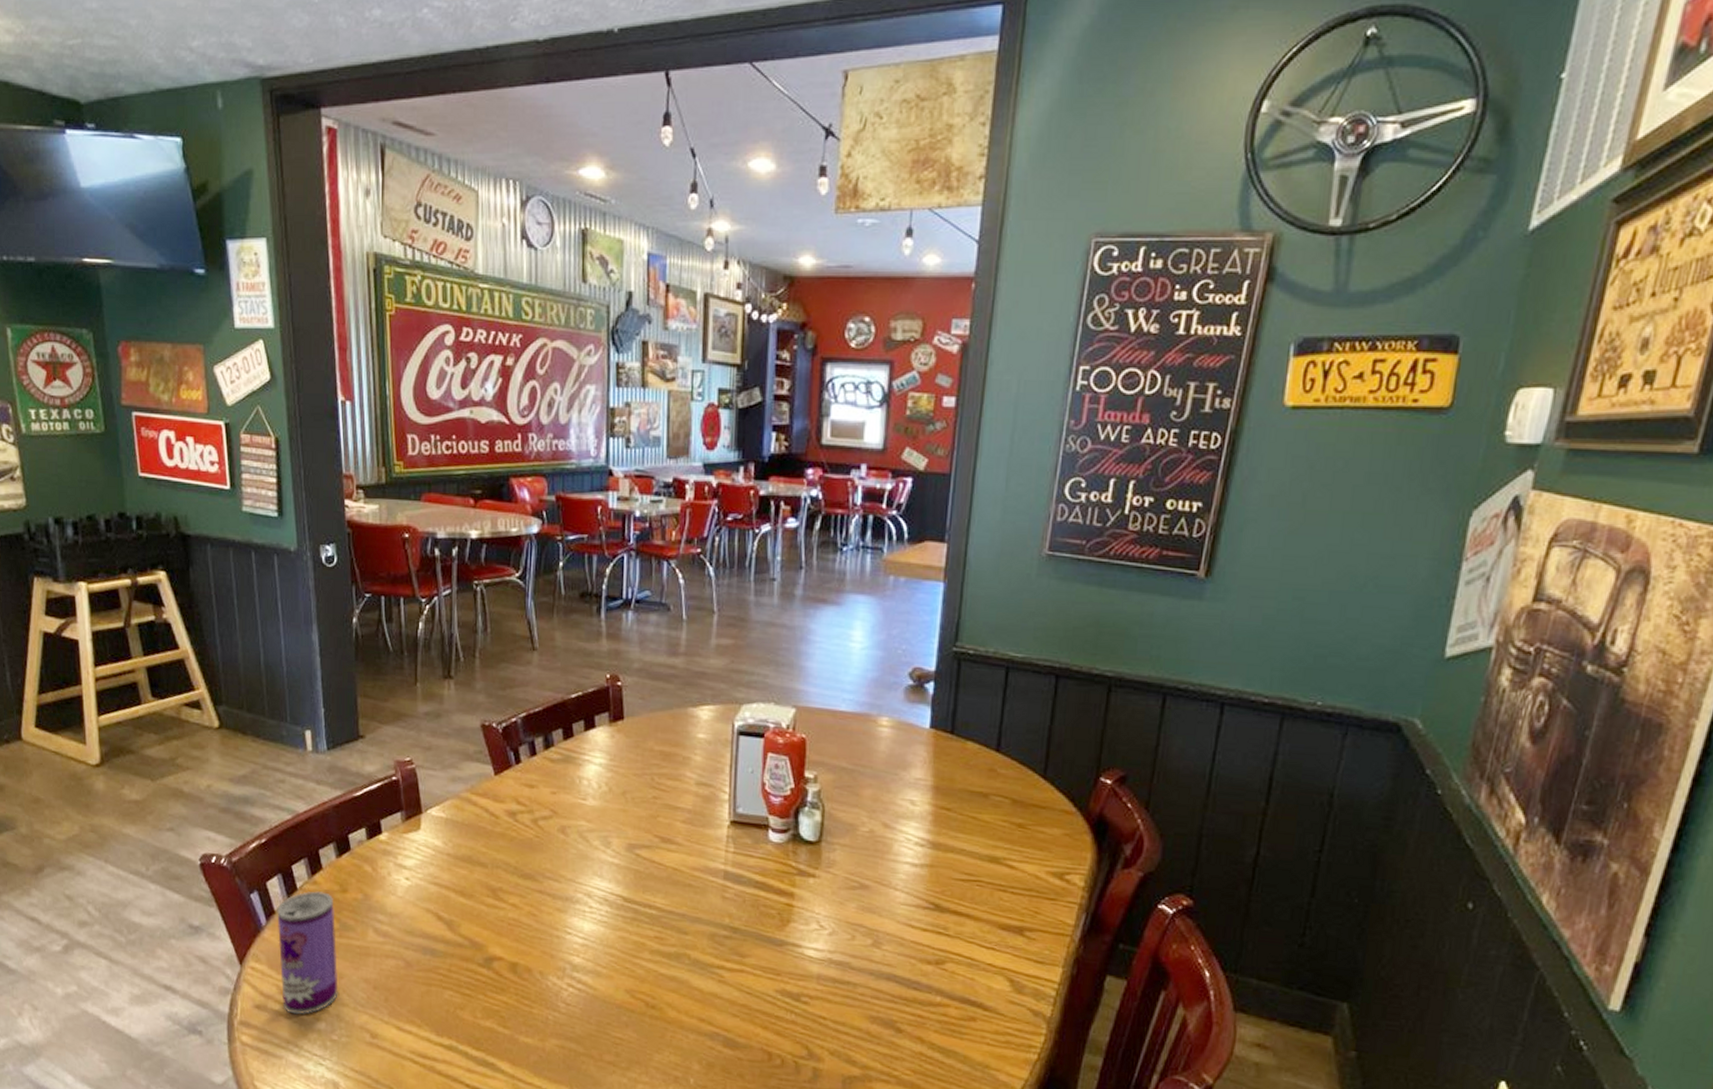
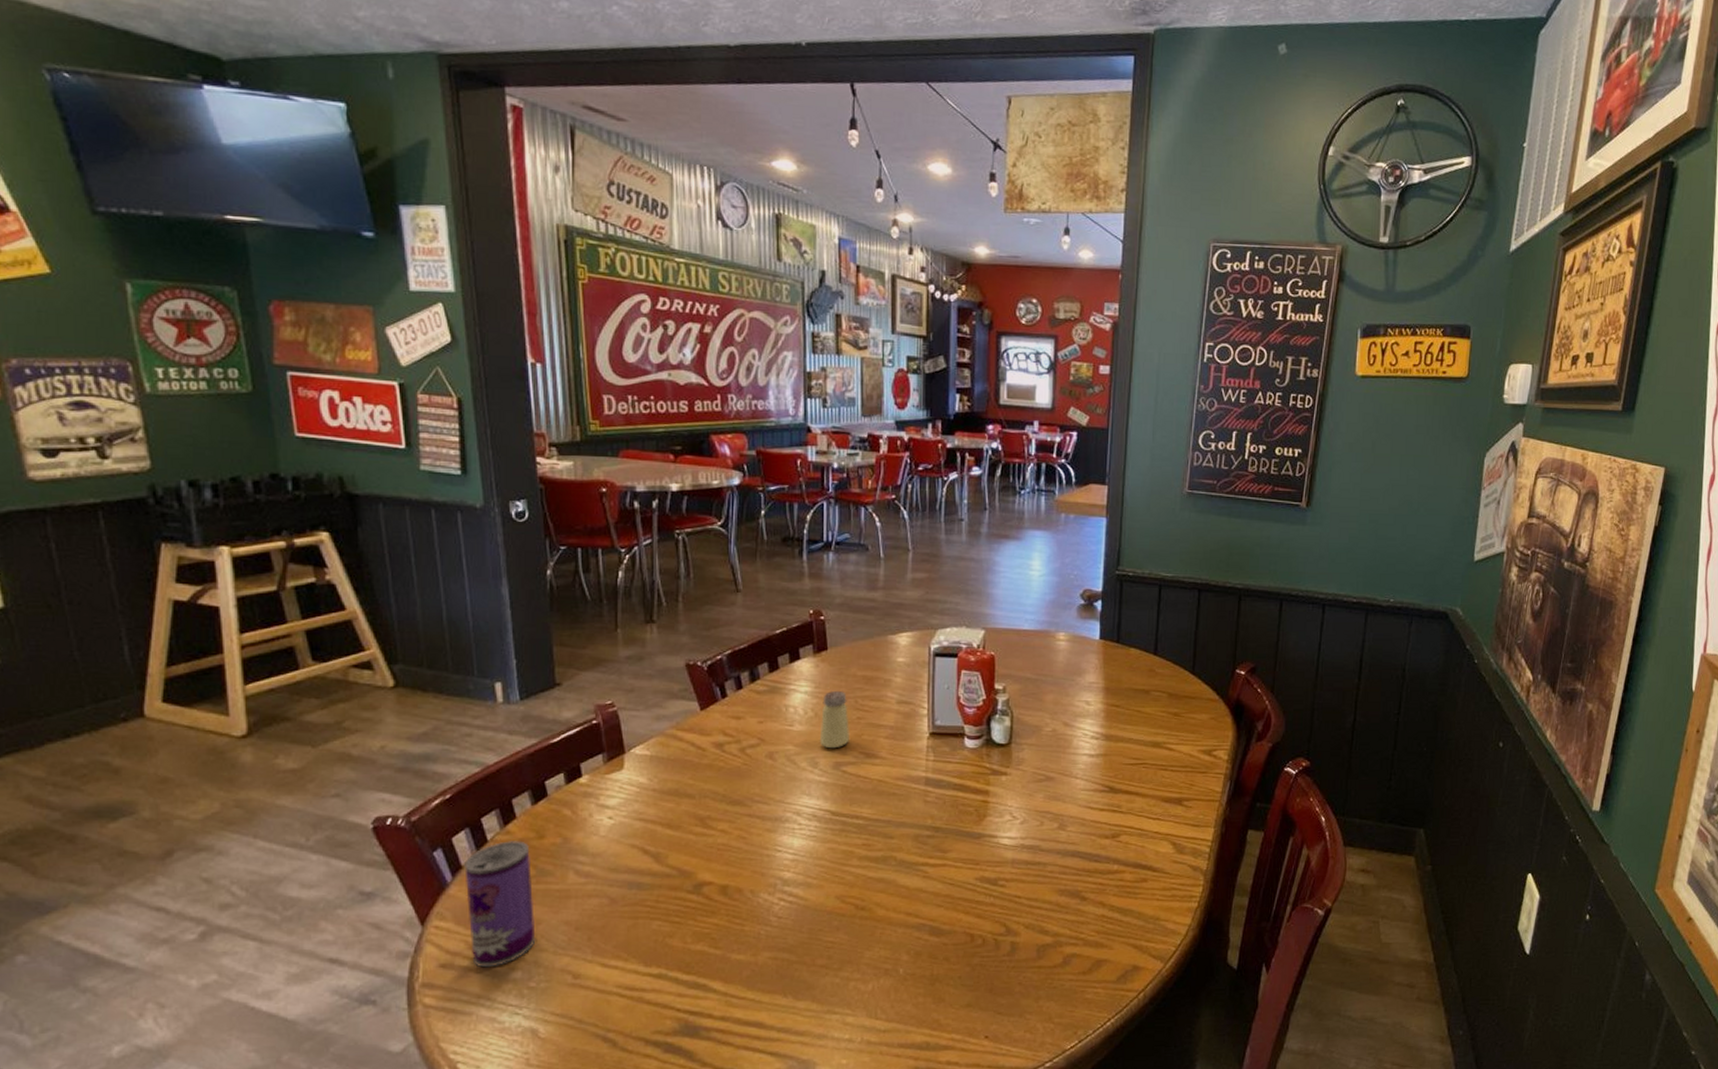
saltshaker: none [613,764,645,829] -> present [819,690,849,749]

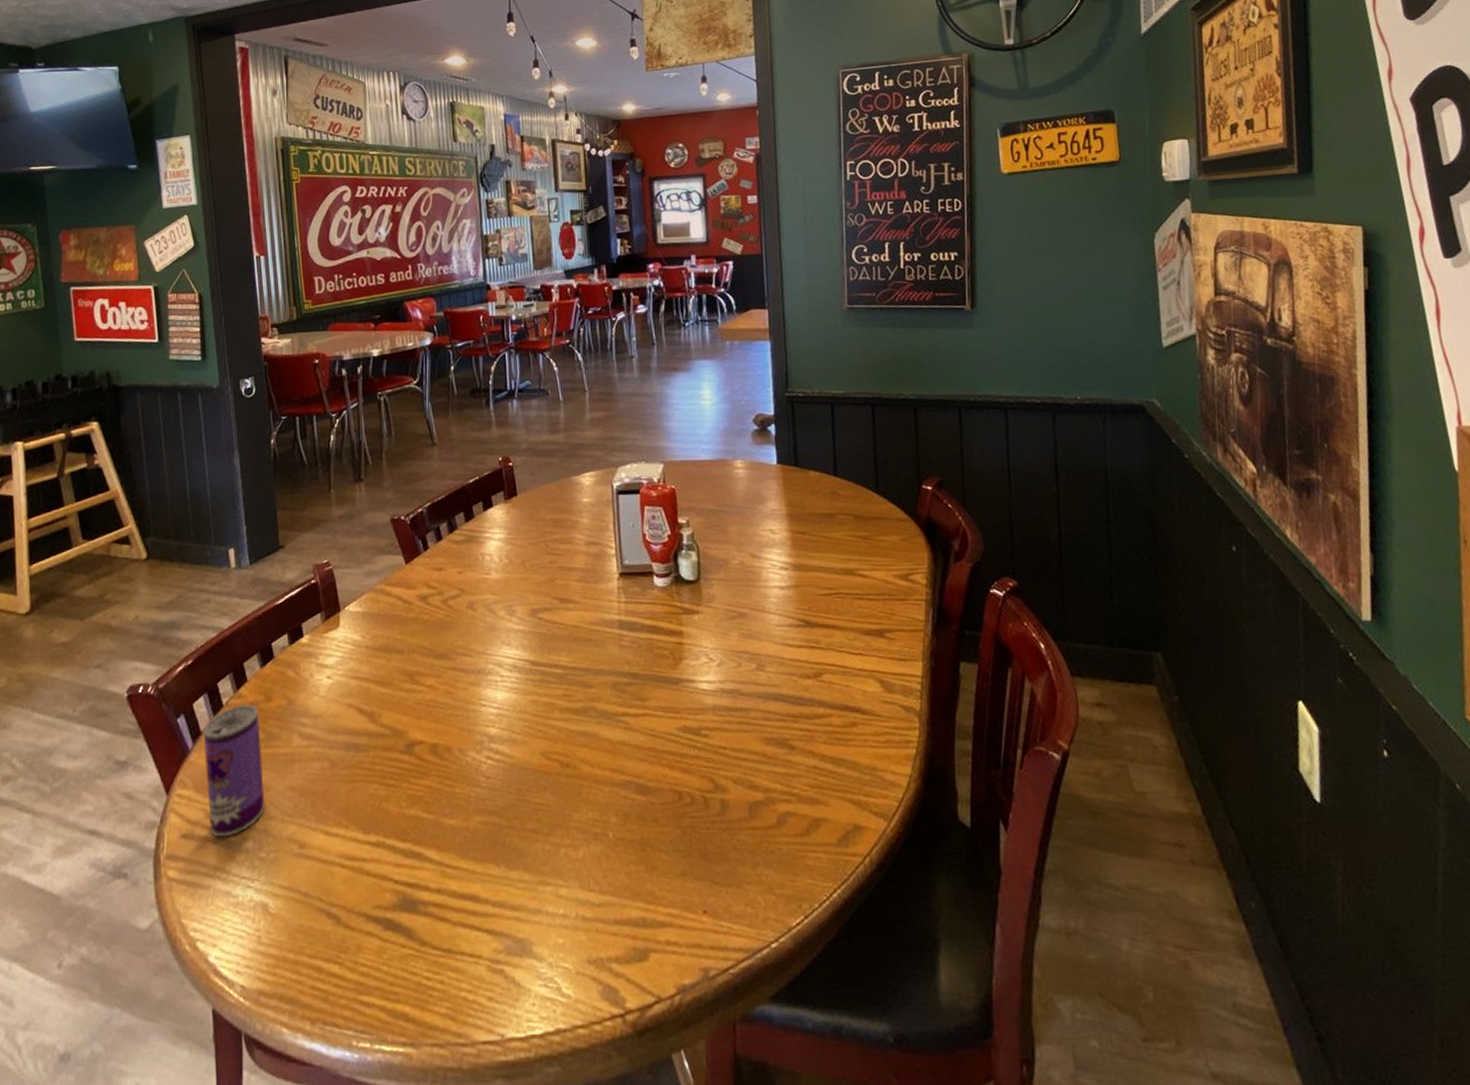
saltshaker: present [819,690,849,749] -> none [515,535,543,596]

